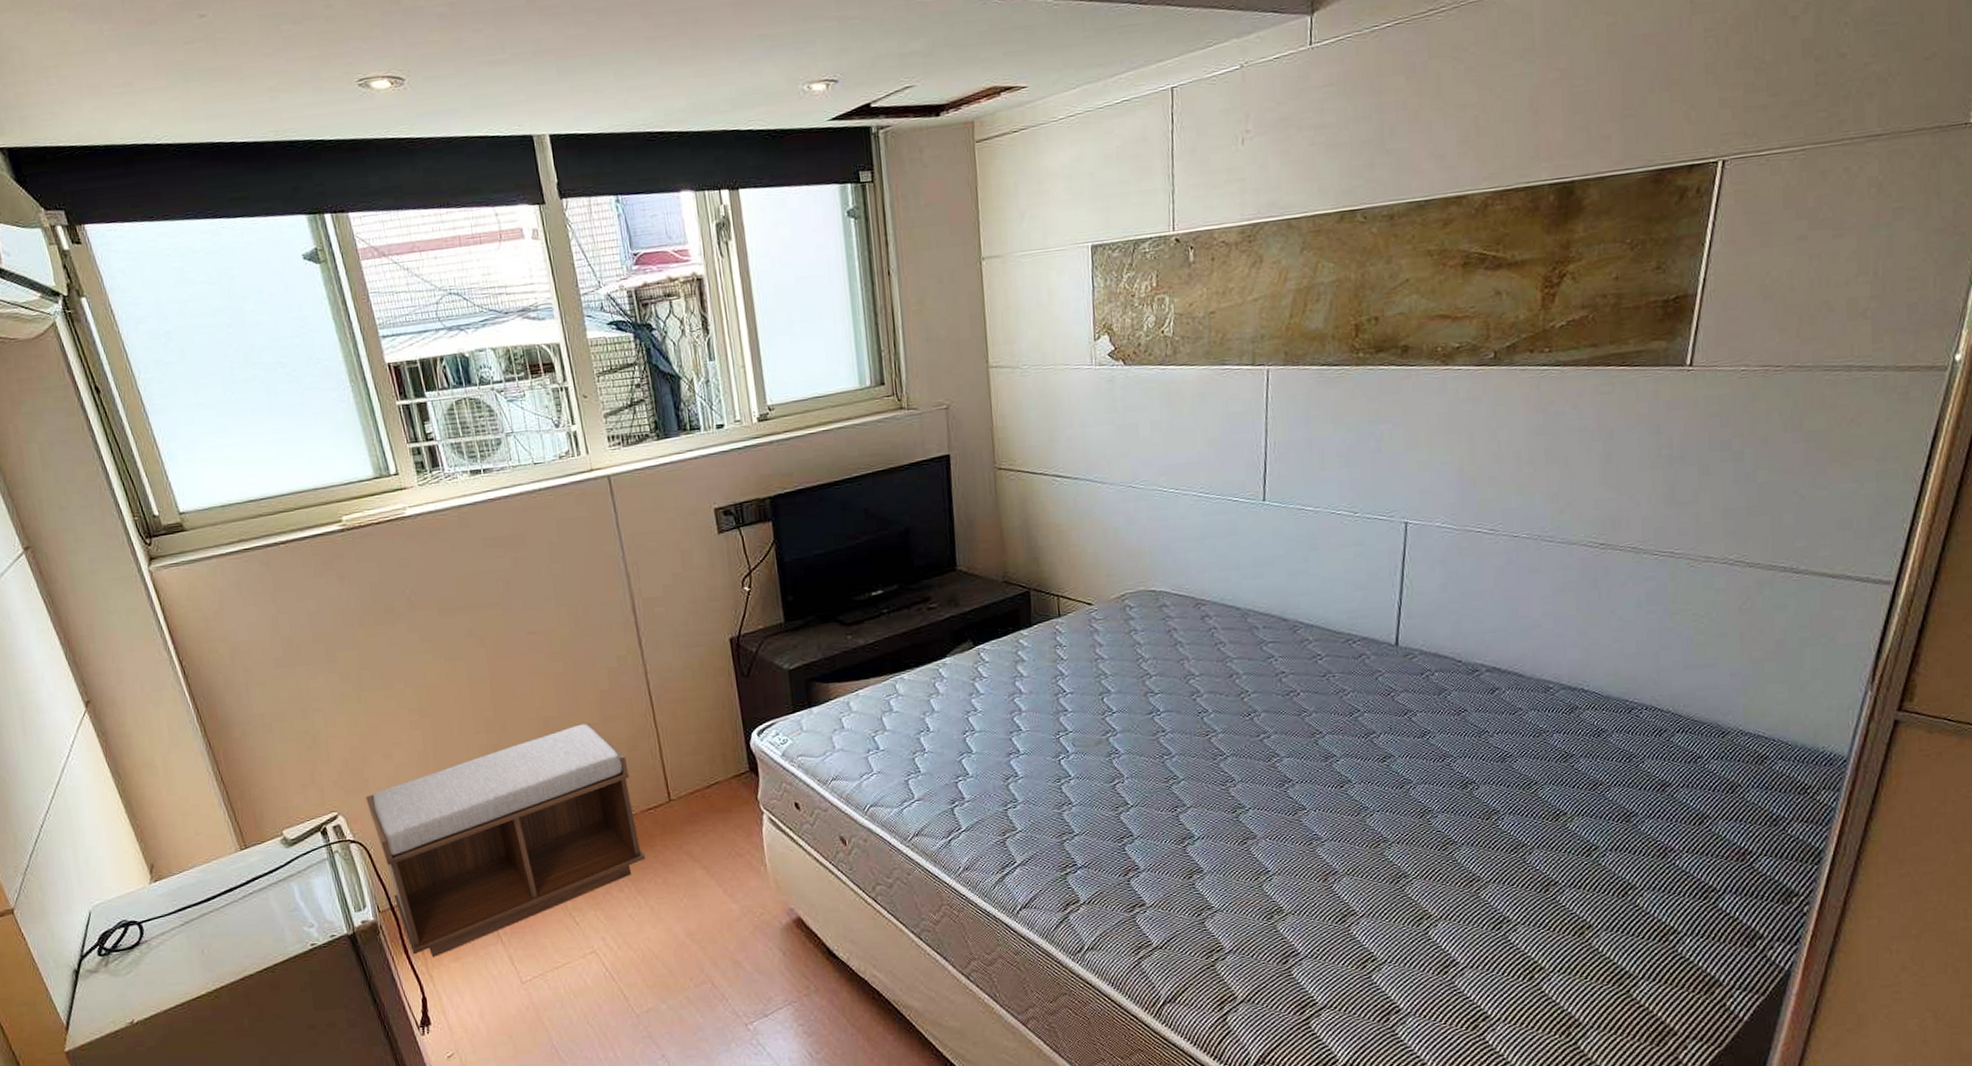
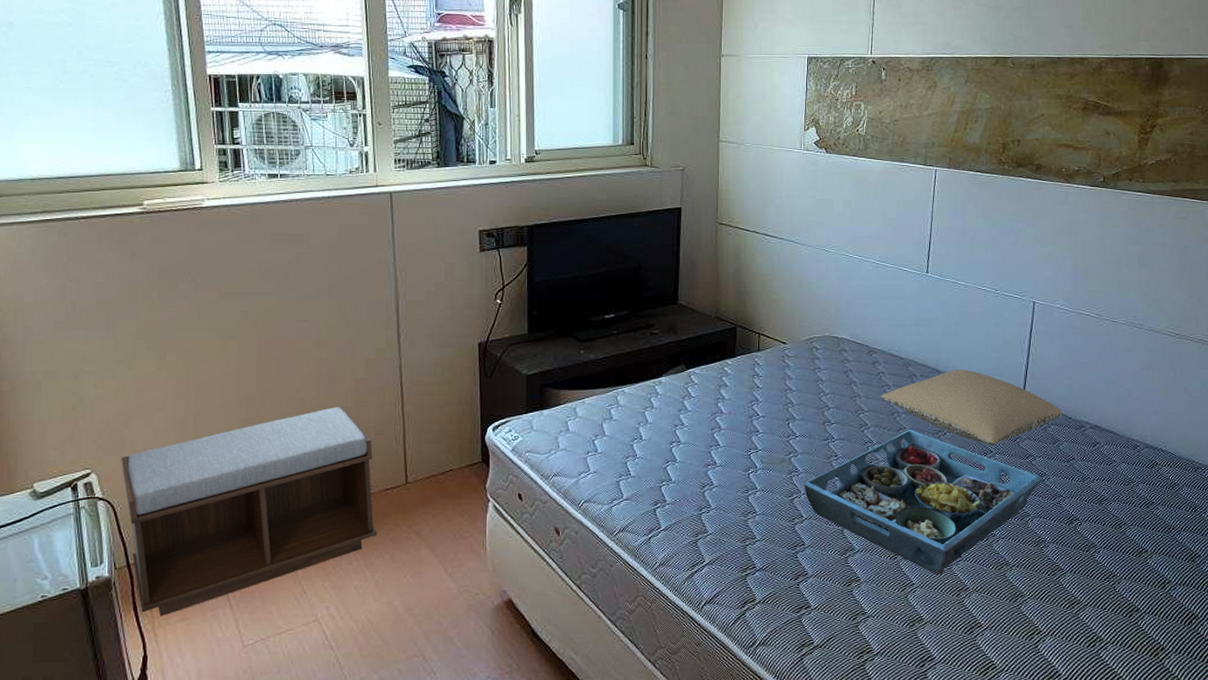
serving tray: none [1127,692,1427,859] -> present [804,429,1043,575]
pillow: none [1214,614,1449,704] -> present [880,370,1063,446]

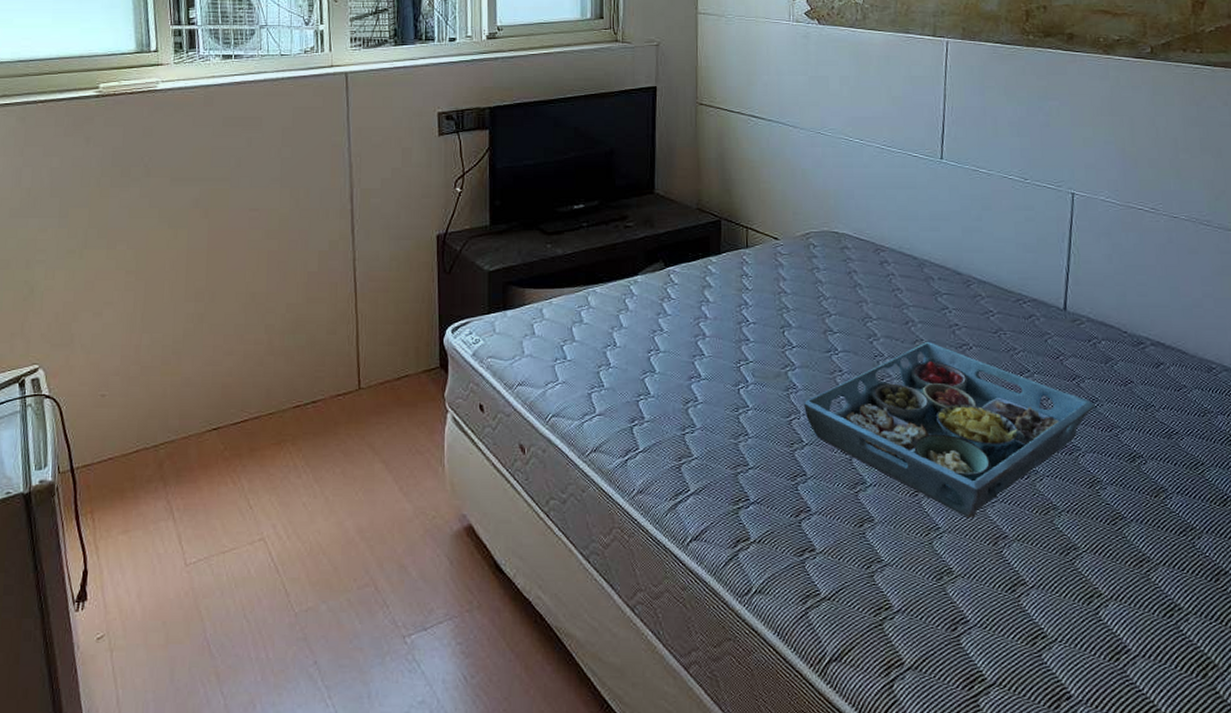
bench: present [121,407,377,616] -> none [68,303,327,527]
pillow: present [880,370,1063,446] -> none [891,272,1115,364]

